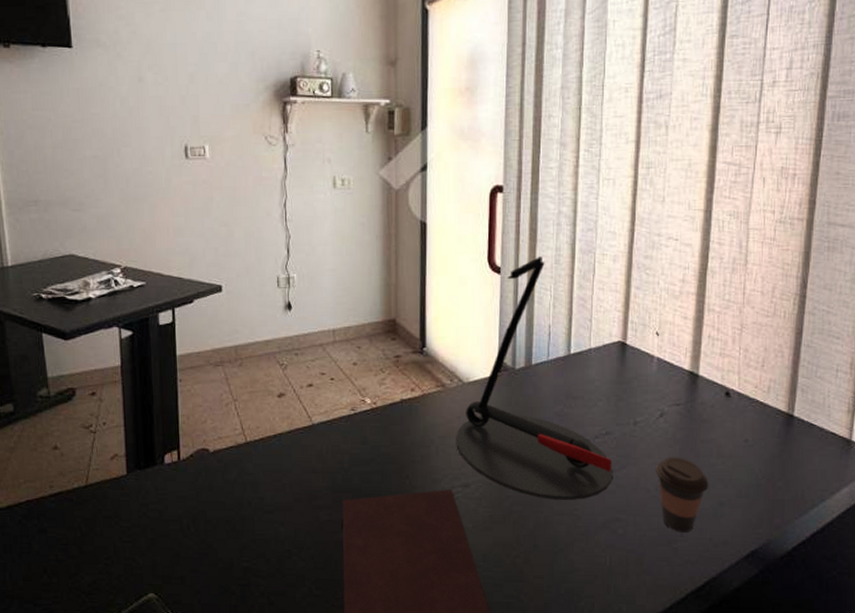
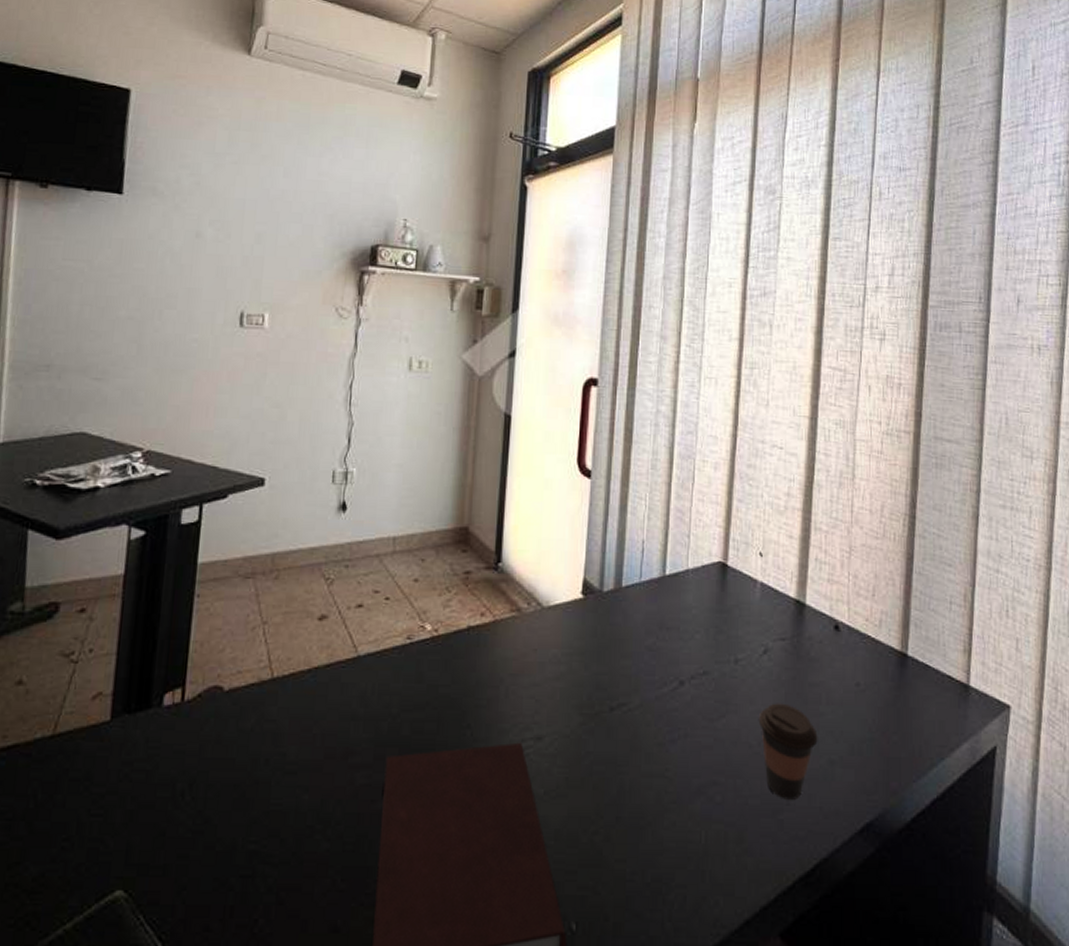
desk lamp: present [456,255,613,500] -> none [530,459,711,758]

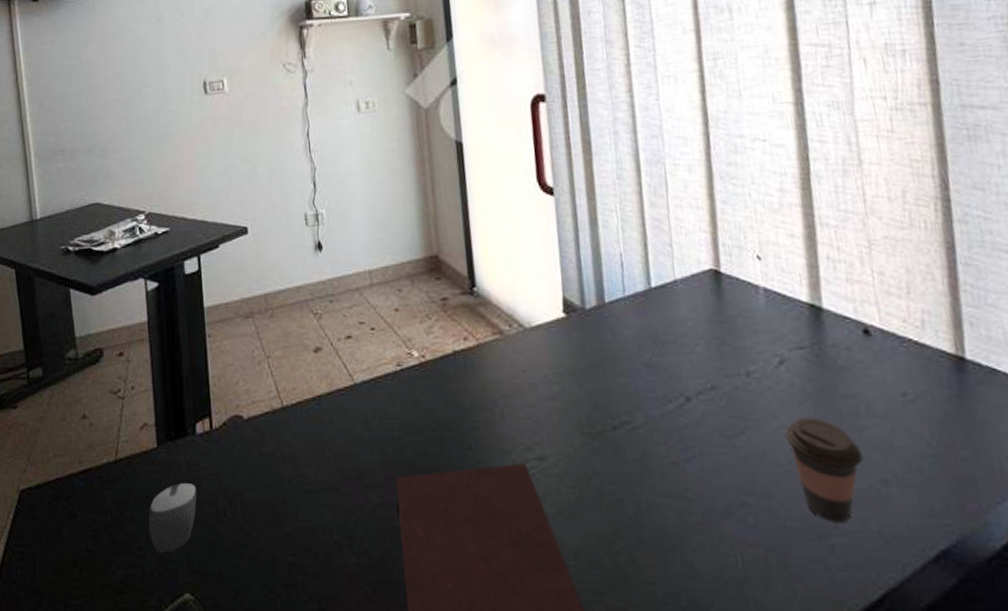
computer mouse: none [82,761,153,844] -> present [148,482,197,553]

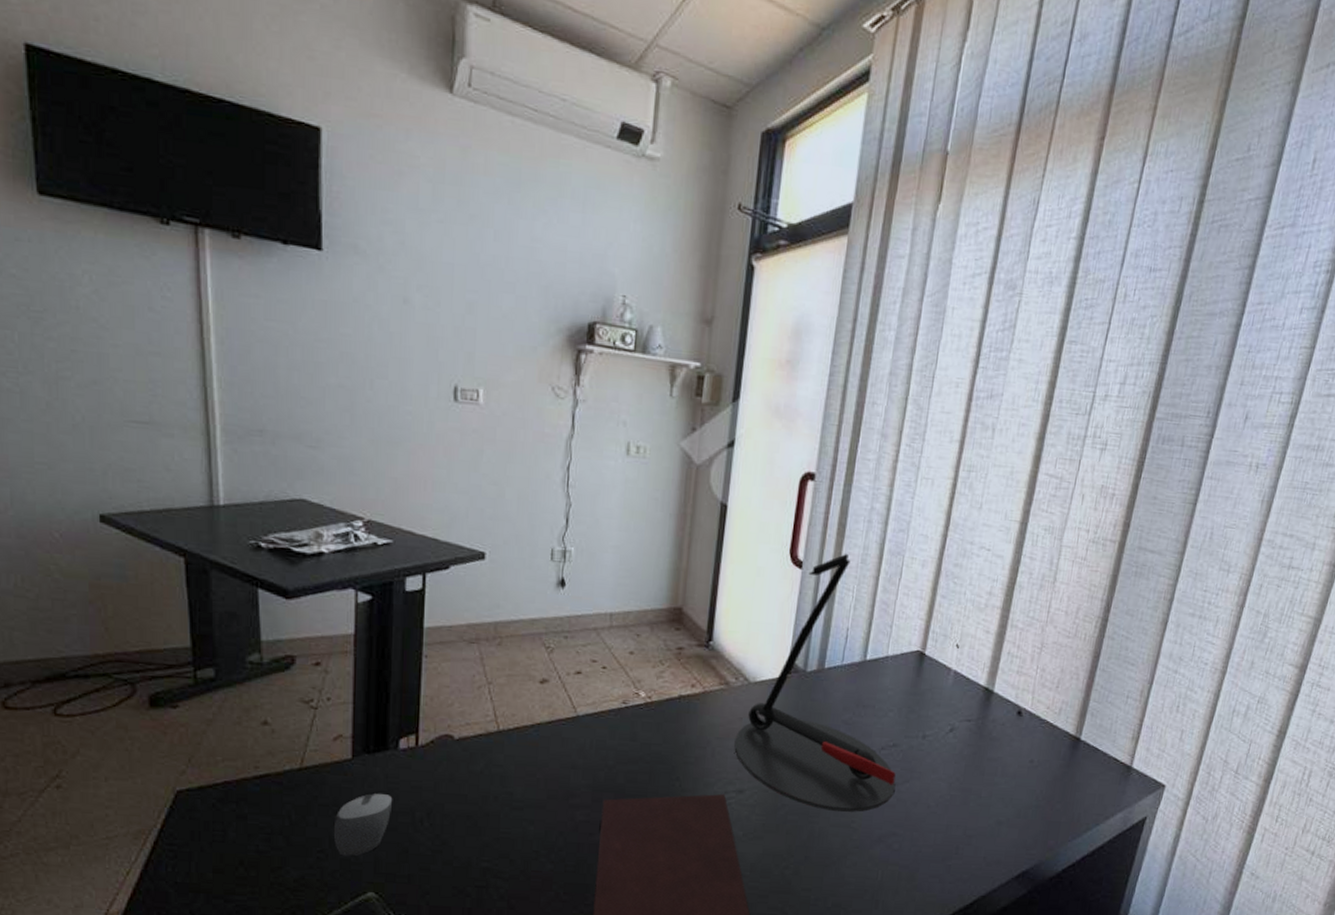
desk lamp: none [522,171,729,477] -> present [734,553,896,812]
coffee cup: present [784,417,863,523] -> none [938,773,990,850]

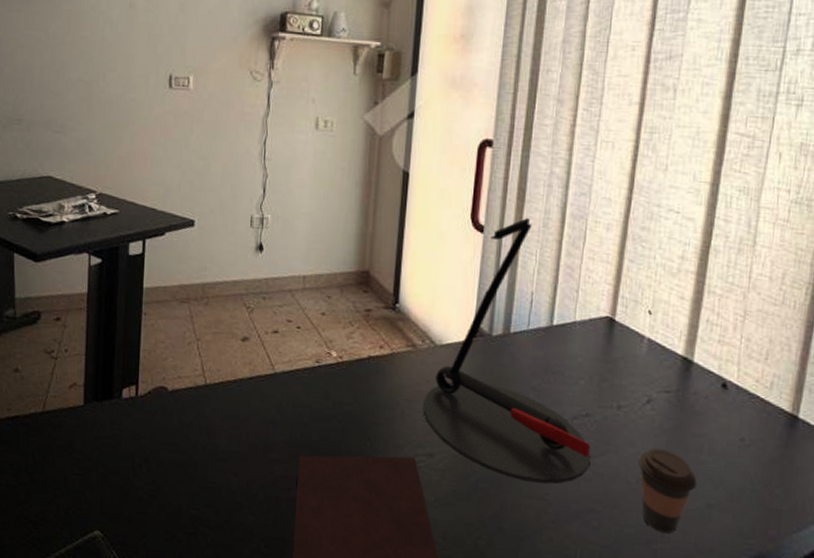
computer mouse: present [333,793,393,857] -> none [68,438,117,496]
coffee cup: none [938,773,990,850] -> present [637,448,697,534]

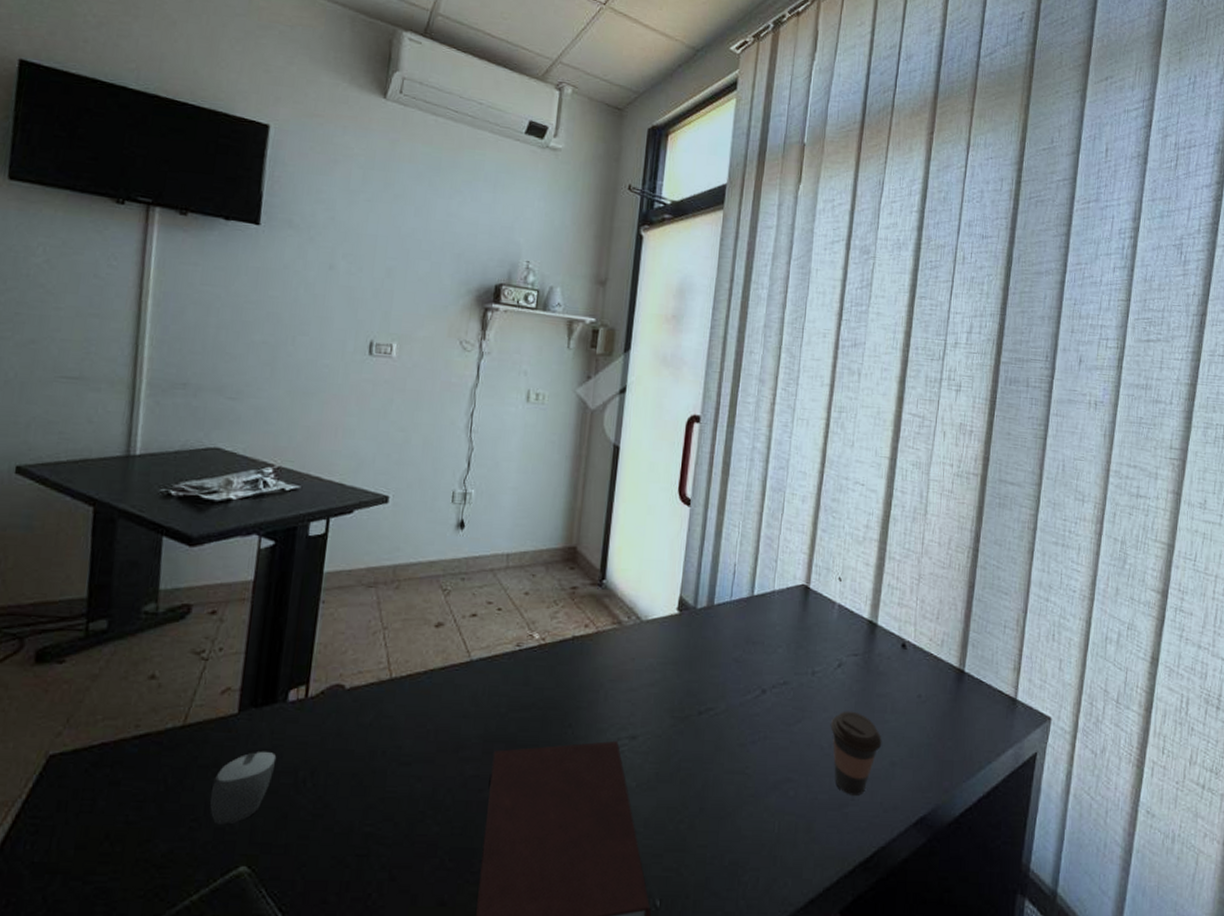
computer mouse: none [68,438,117,496] -> present [210,751,277,825]
desk lamp: present [423,217,591,484] -> none [627,490,788,757]

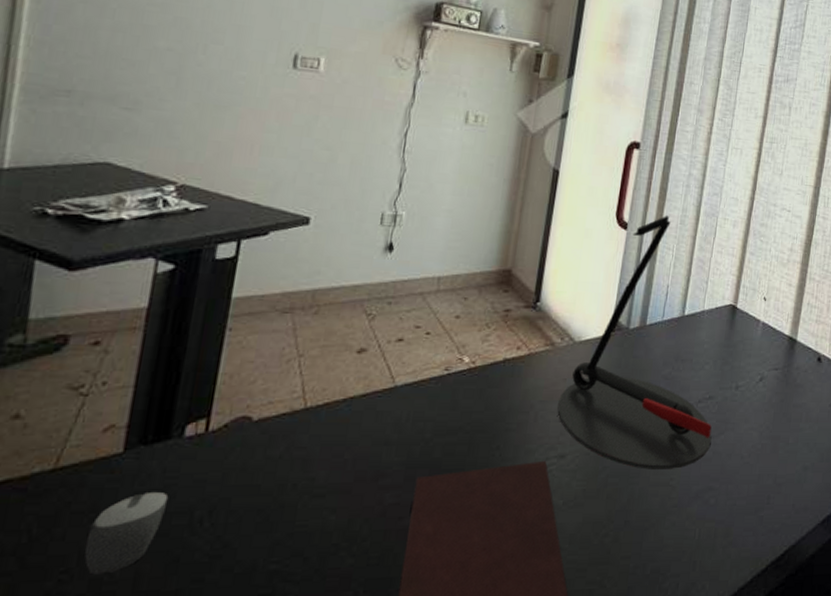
desk lamp: none [627,490,788,757] -> present [557,215,712,470]
coffee cup: present [830,711,882,796] -> none [750,421,797,500]

